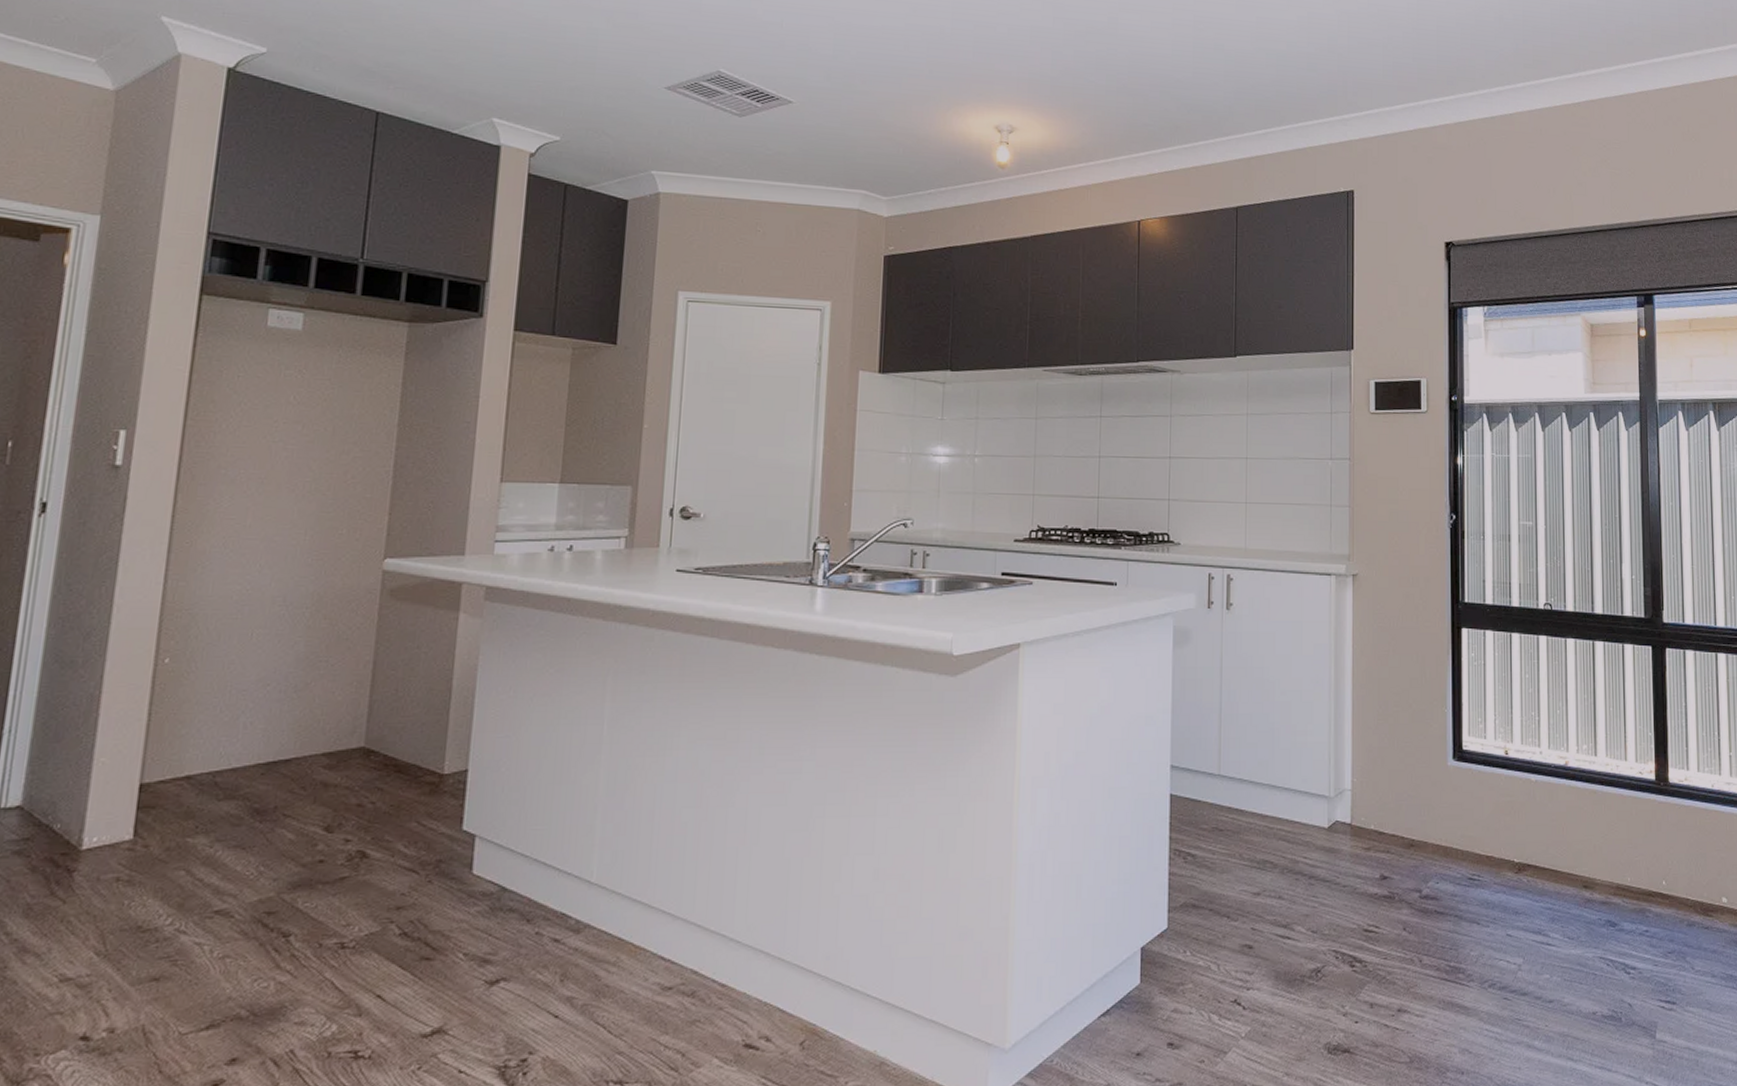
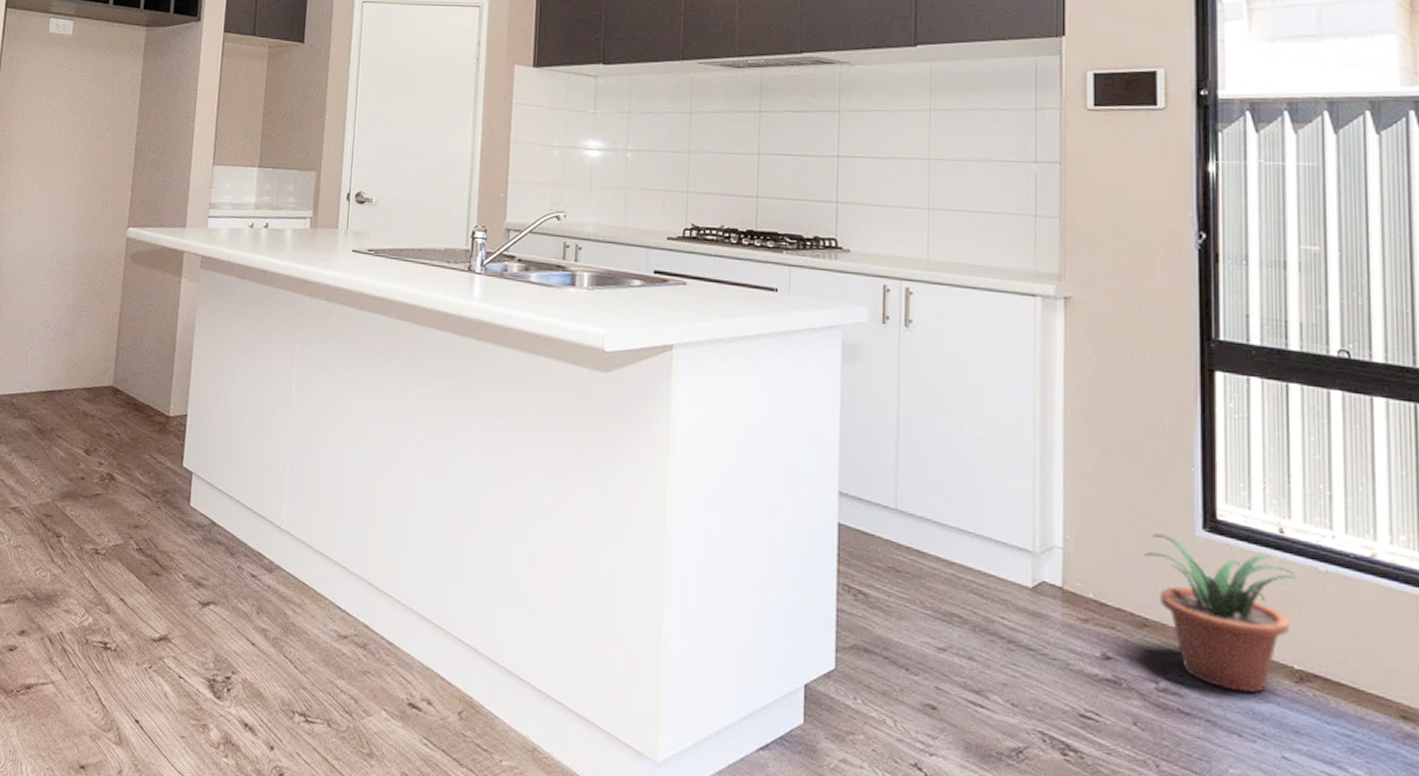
potted plant: none [1411,767,1517,888] -> present [1144,533,1298,693]

